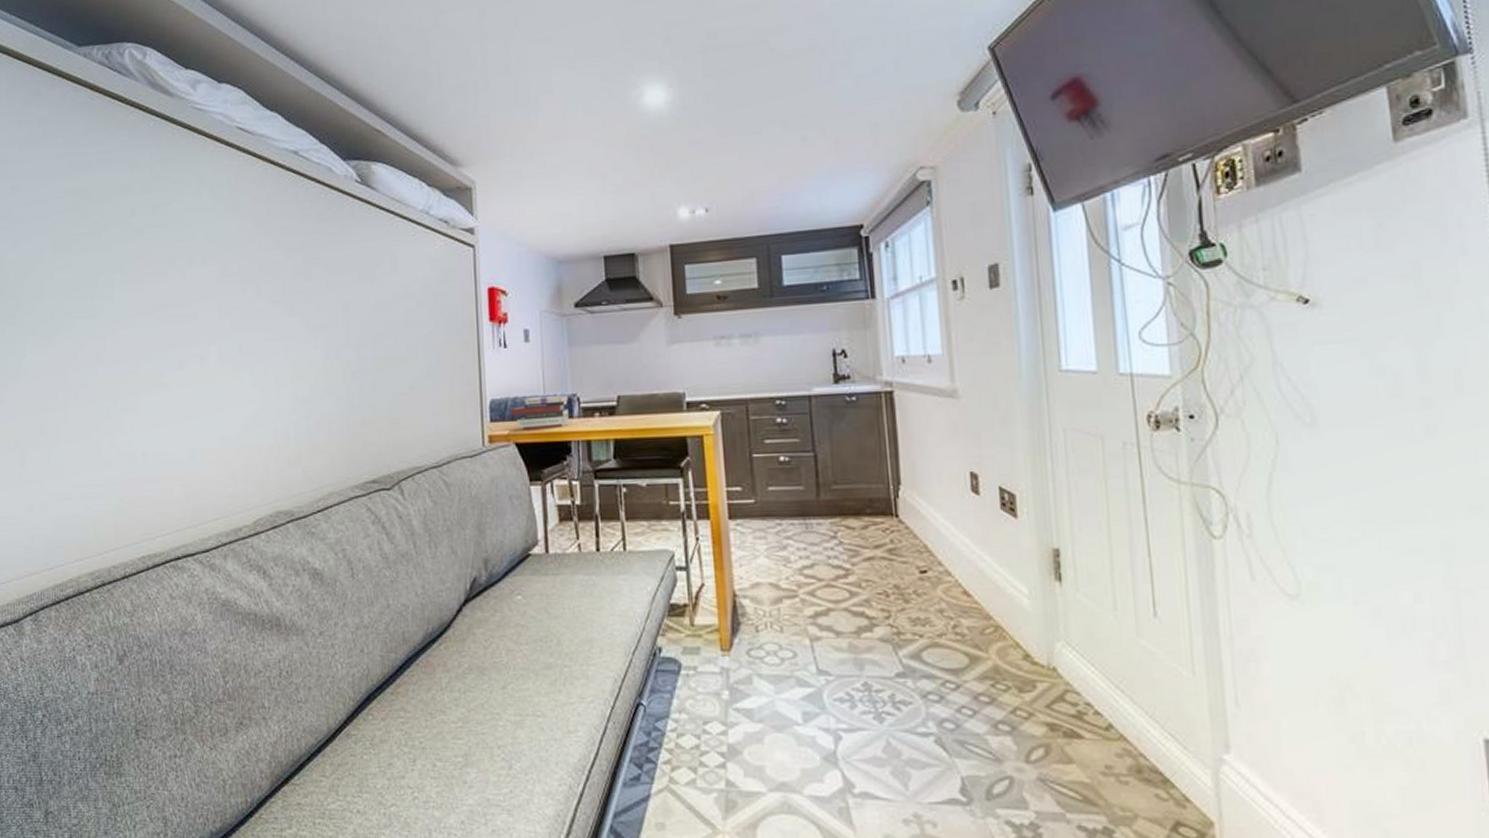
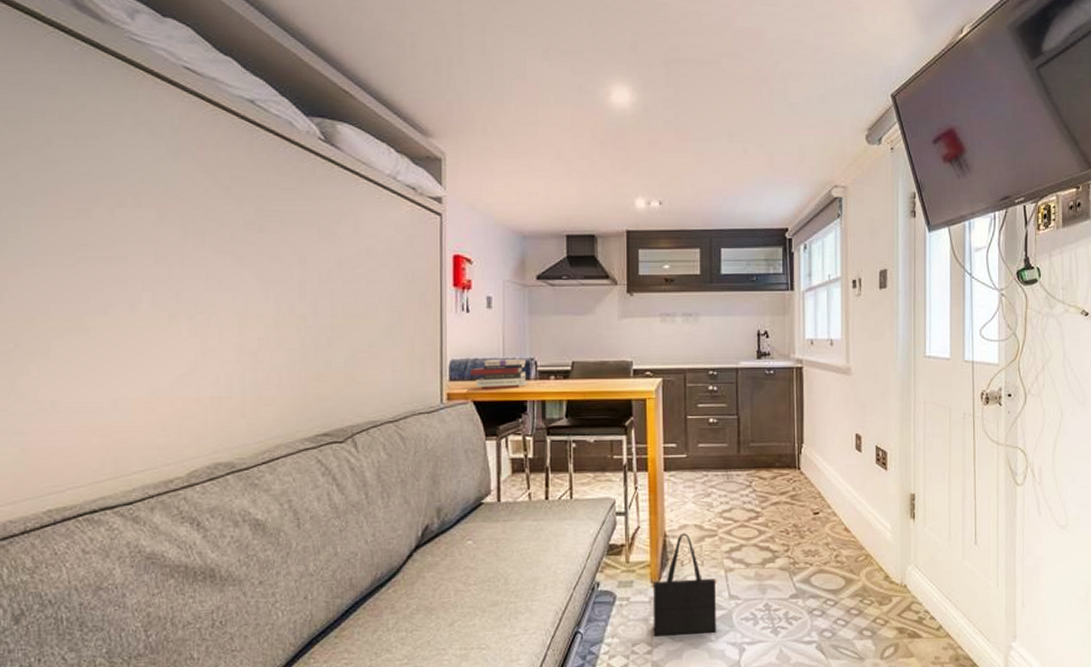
tote bag: none [721,593,805,715] -> present [651,533,717,637]

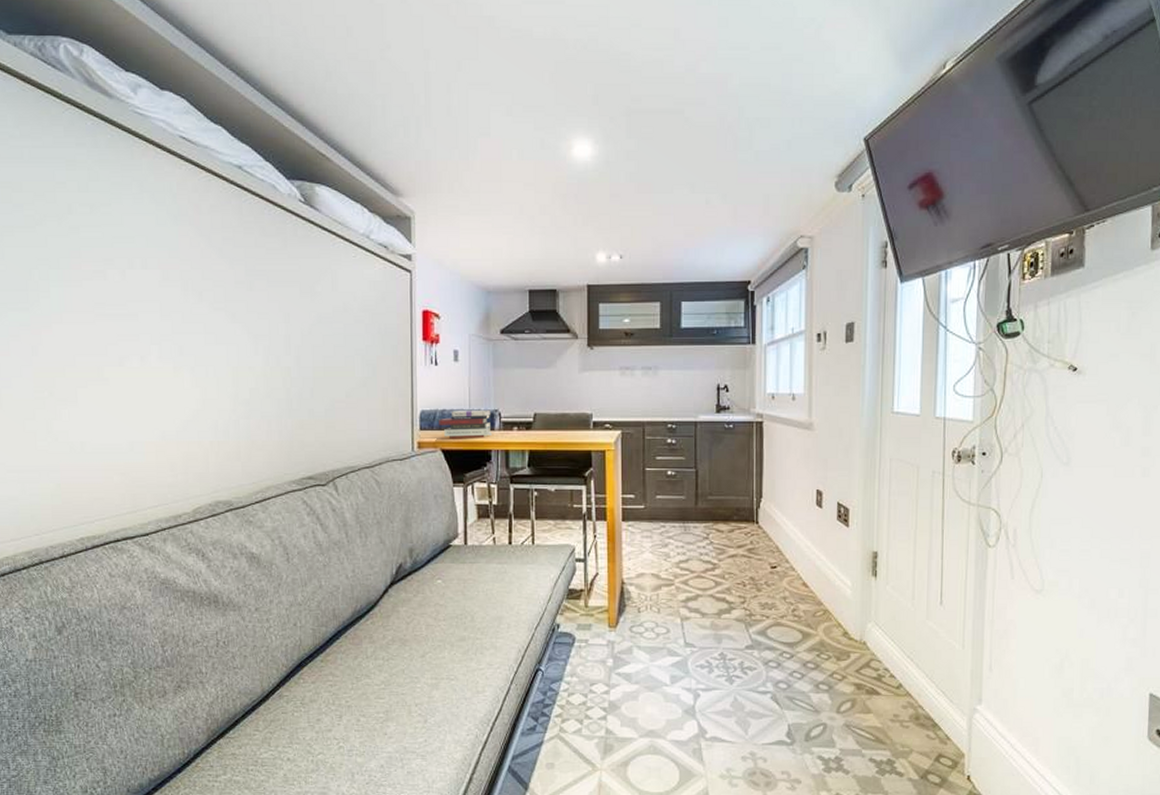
tote bag: present [651,533,717,637] -> none [609,581,673,678]

